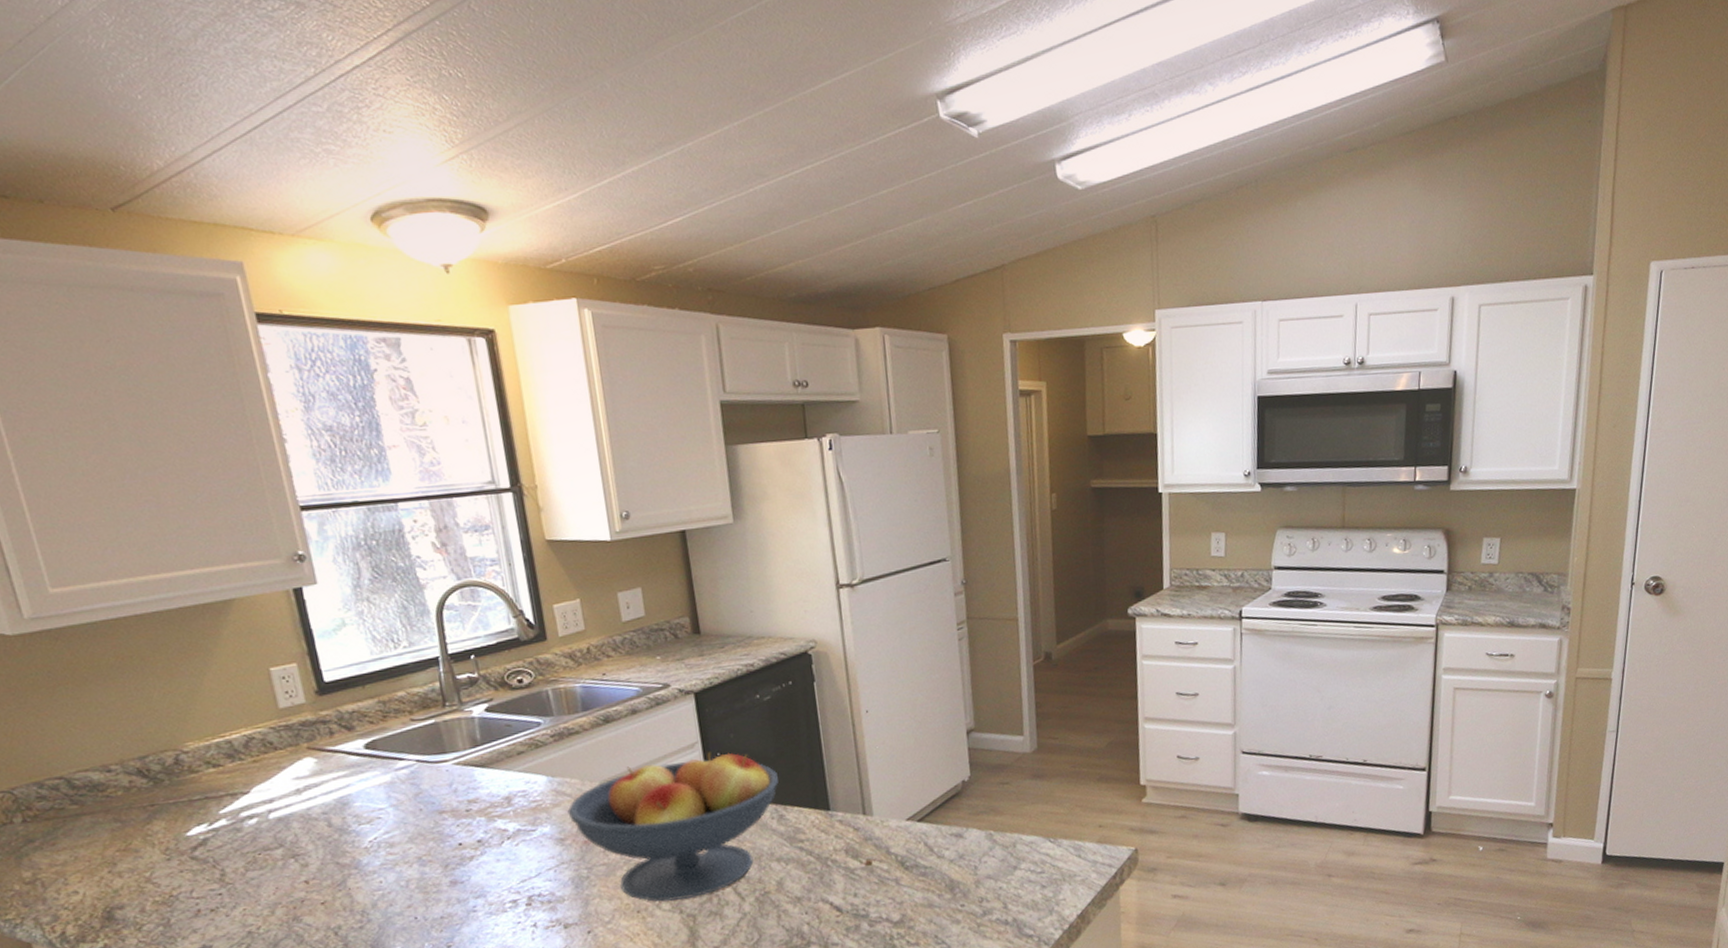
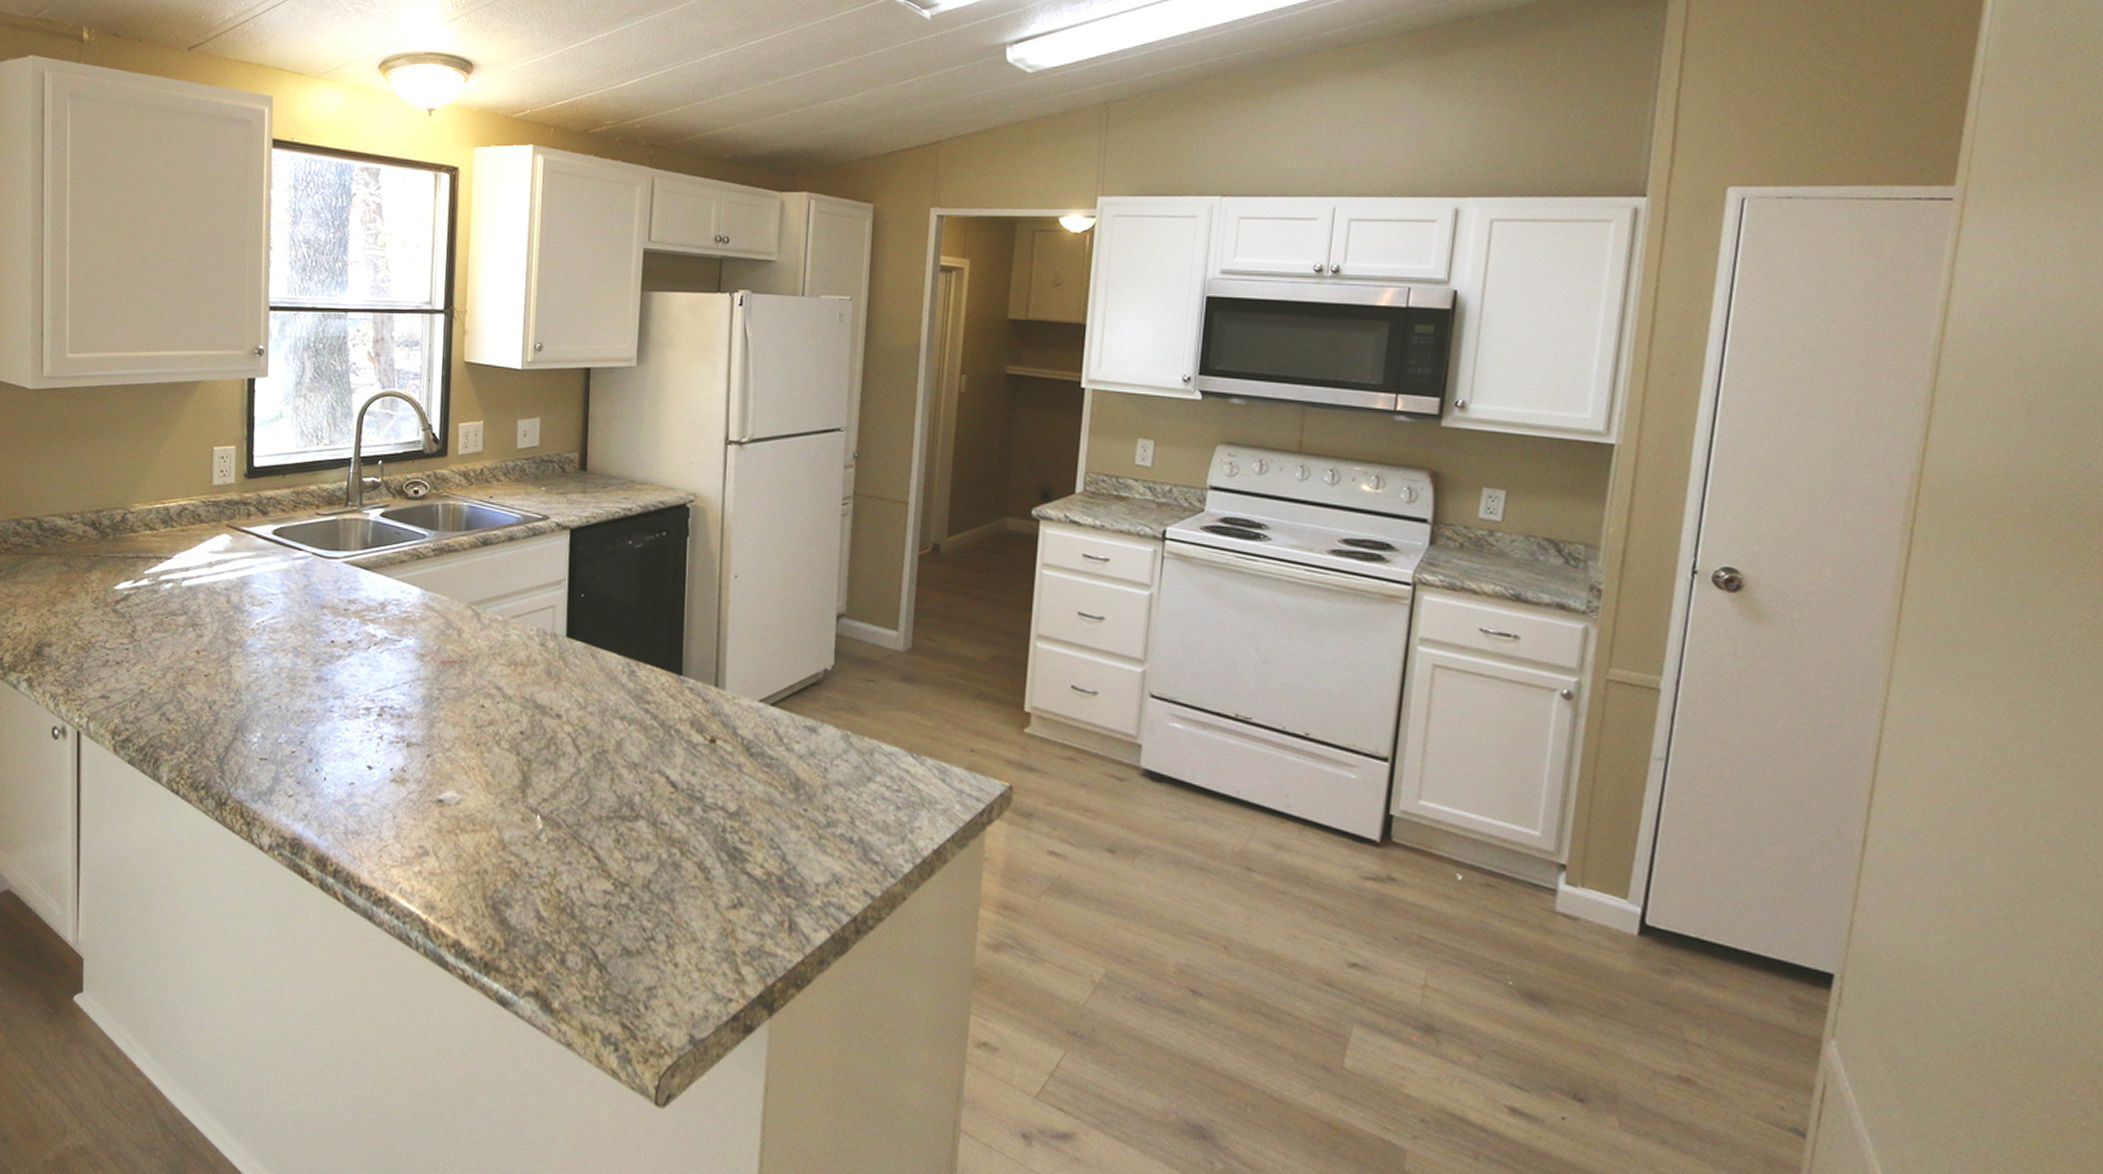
fruit bowl: present [567,752,779,902] -> none [432,592,636,741]

